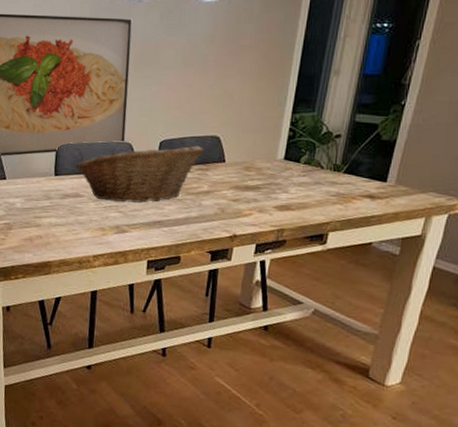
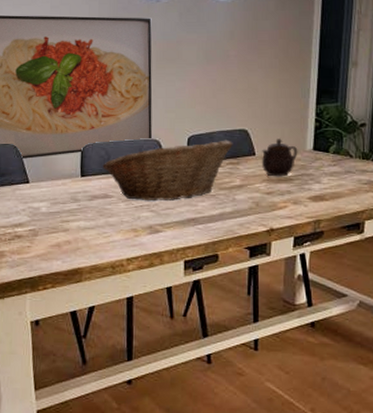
teapot: none [231,146,269,185] -> present [262,139,298,177]

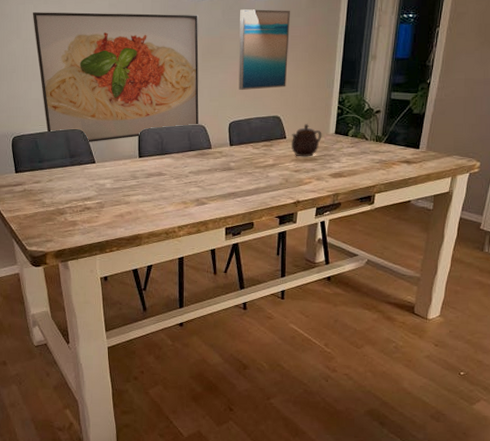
fruit basket: present [102,140,233,201] -> none [157,125,267,178]
wall art: none [198,12,256,100] -> present [238,9,290,90]

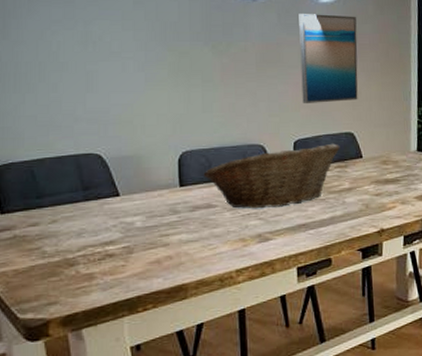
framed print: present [32,12,199,143] -> none [26,8,257,171]
fruit basket: none [157,125,267,178] -> present [203,143,340,208]
teapot: present [292,124,322,157] -> none [369,141,403,179]

